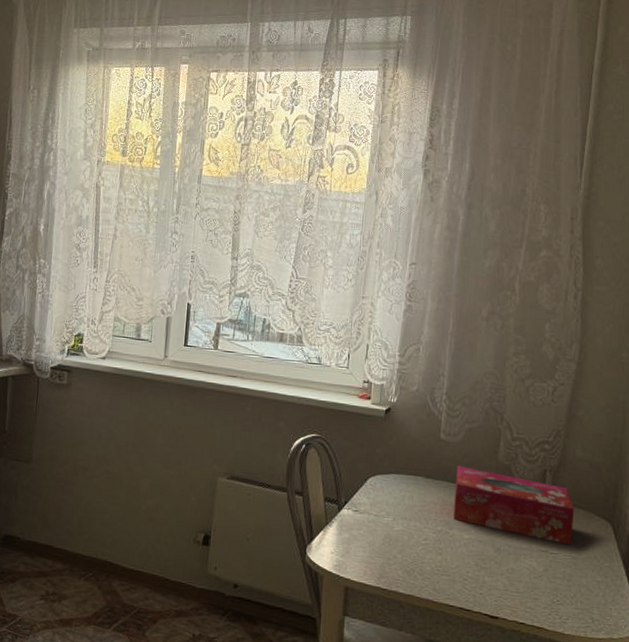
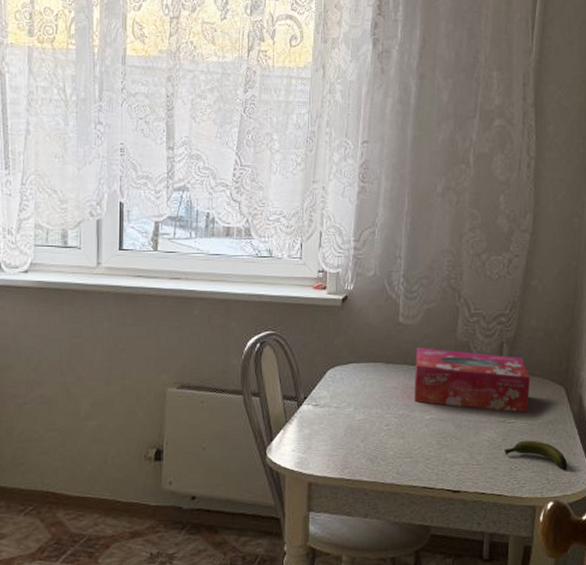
banana: none [545,573,615,612] -> present [504,440,568,471]

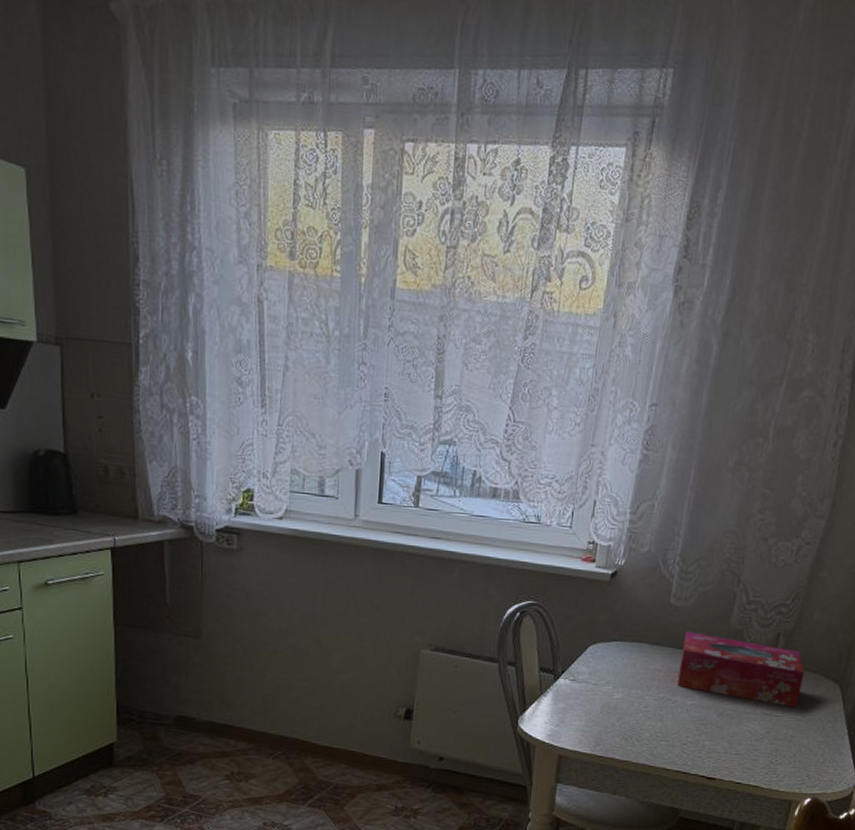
banana: present [504,440,568,471] -> none [766,735,833,770]

